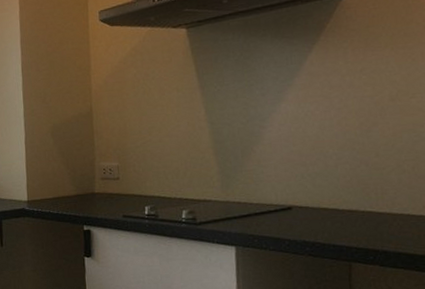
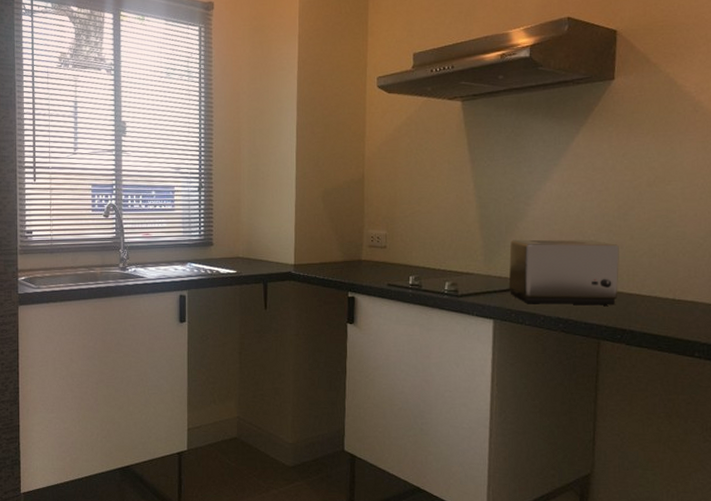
toaster: none [247,159,367,229] -> present [508,239,619,306]

